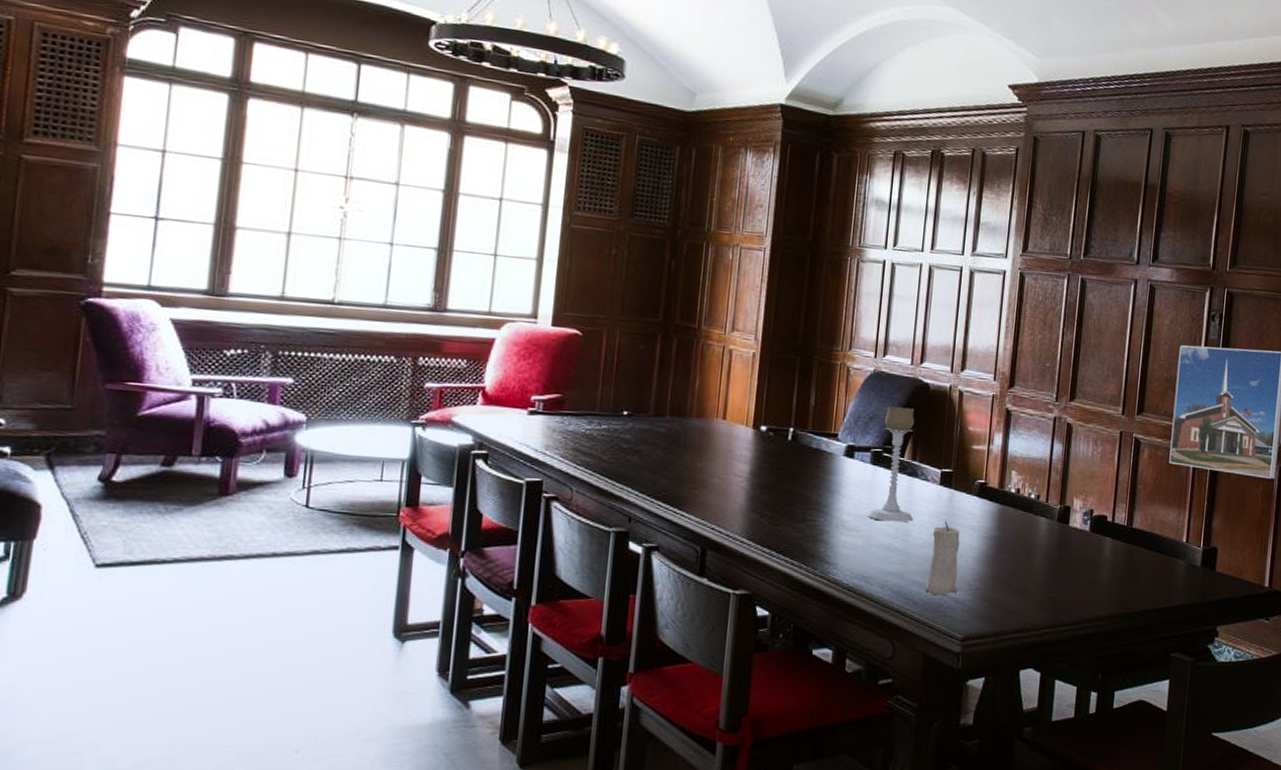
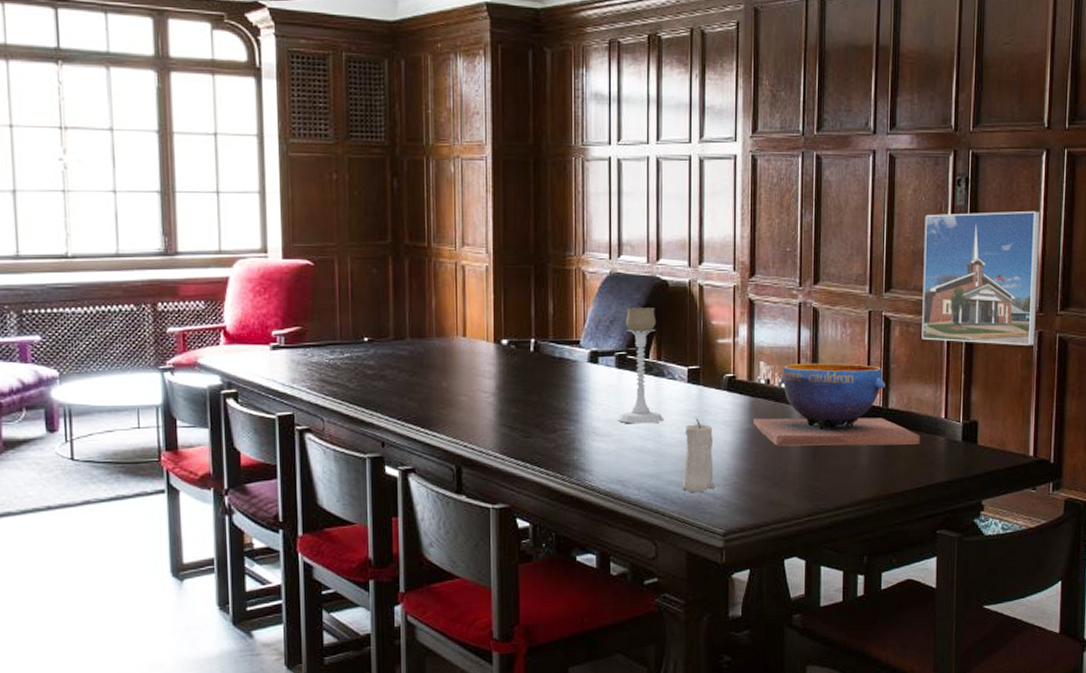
decorative bowl: none [1000,476,1161,566] -> present [752,363,920,447]

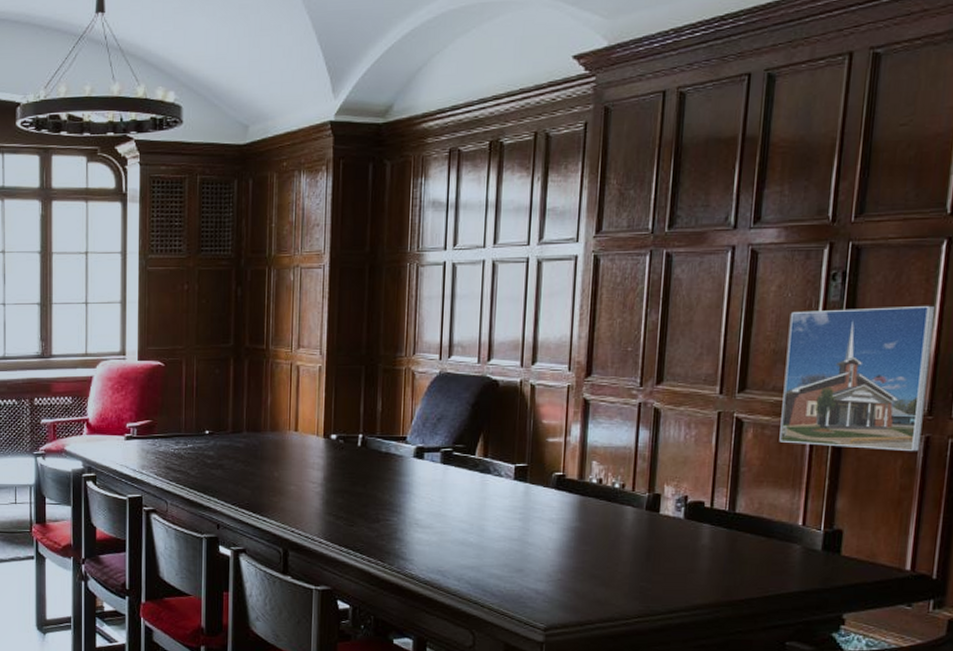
candle holder: present [617,307,664,424] -> none [440,406,488,518]
candle: present [682,419,716,493] -> none [503,515,539,587]
decorative bowl: present [752,363,920,447] -> none [581,464,772,551]

